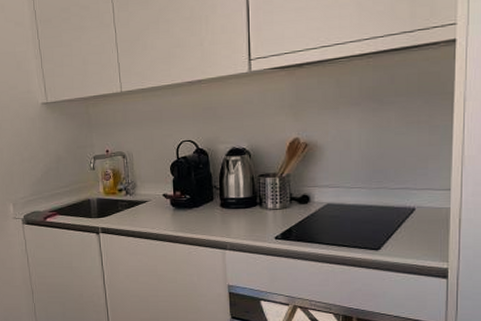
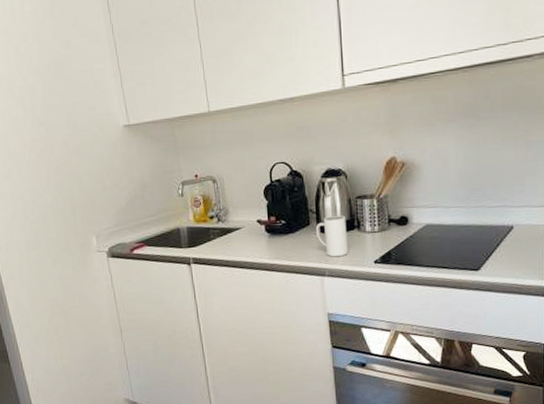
mug: none [218,192,249,232] -> present [315,215,348,257]

